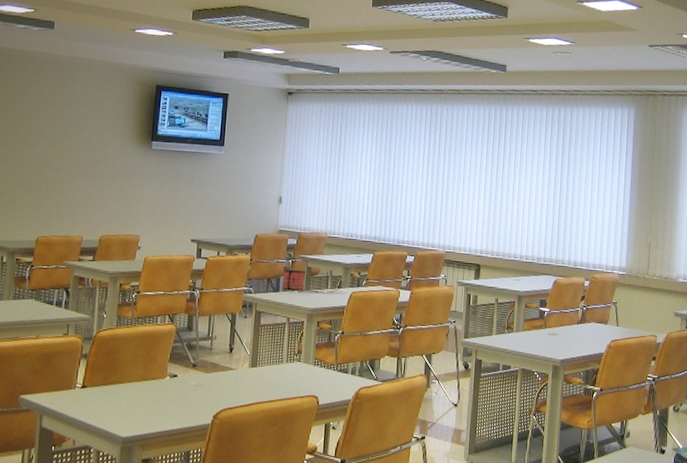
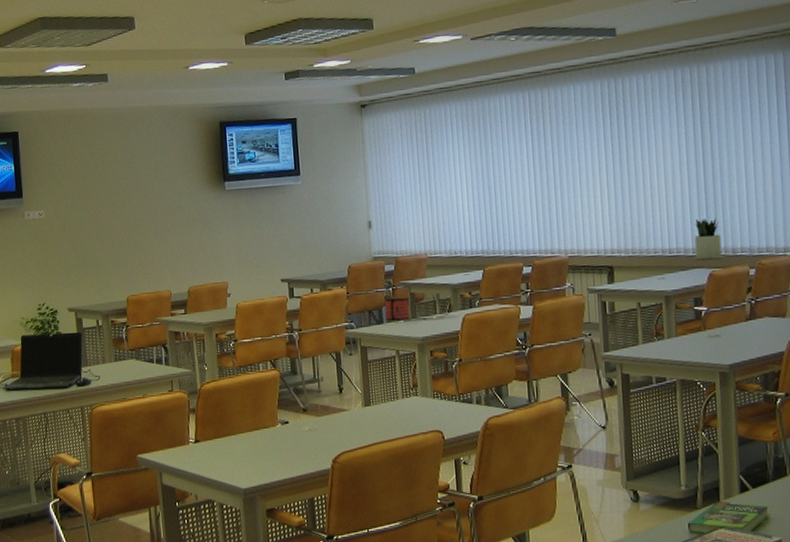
planter: none [543,234,568,270] -> present [693,218,725,261]

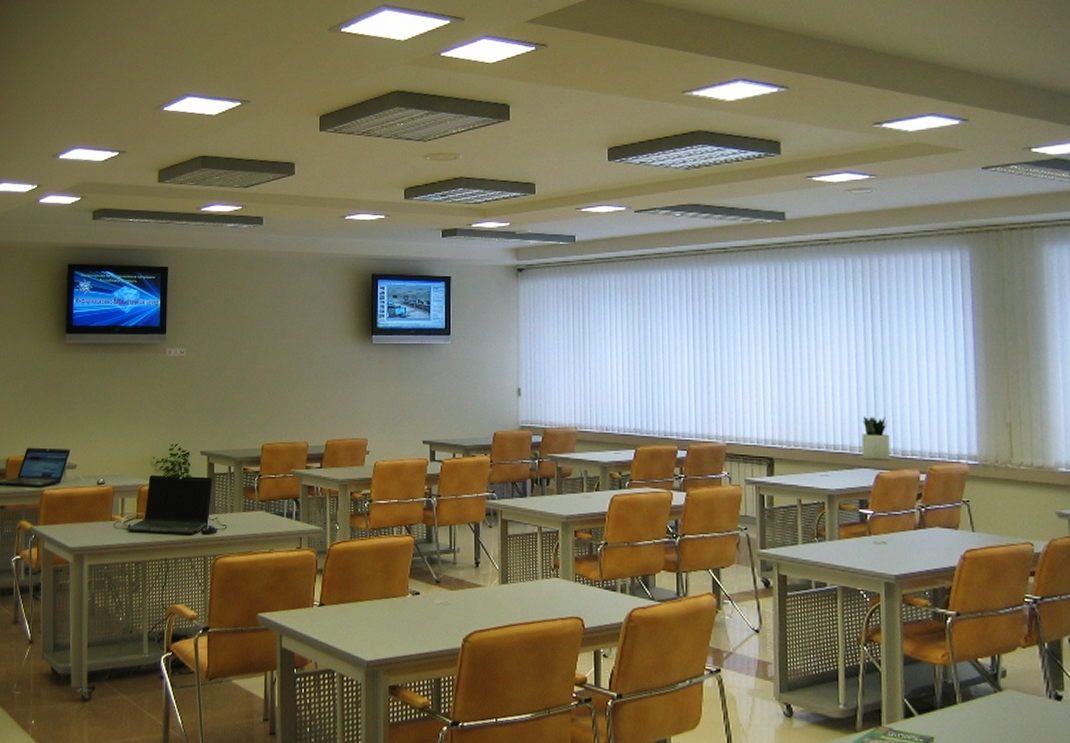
shoulder bag: present [384,297,453,322] -> none [530,472,601,498]

